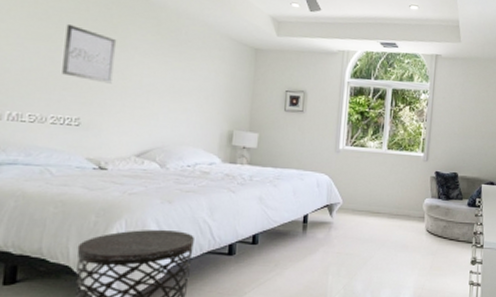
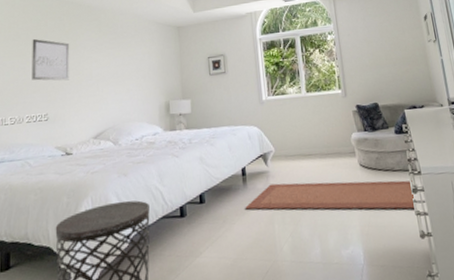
rug: none [300,235,473,280] -> present [245,180,417,210]

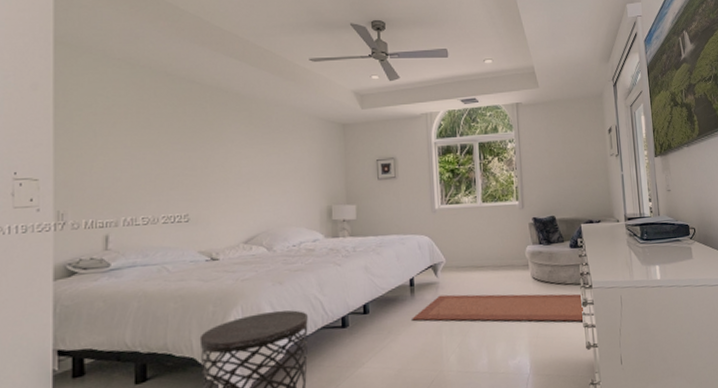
wall art: present [32,38,70,81] -> none [167,127,215,178]

